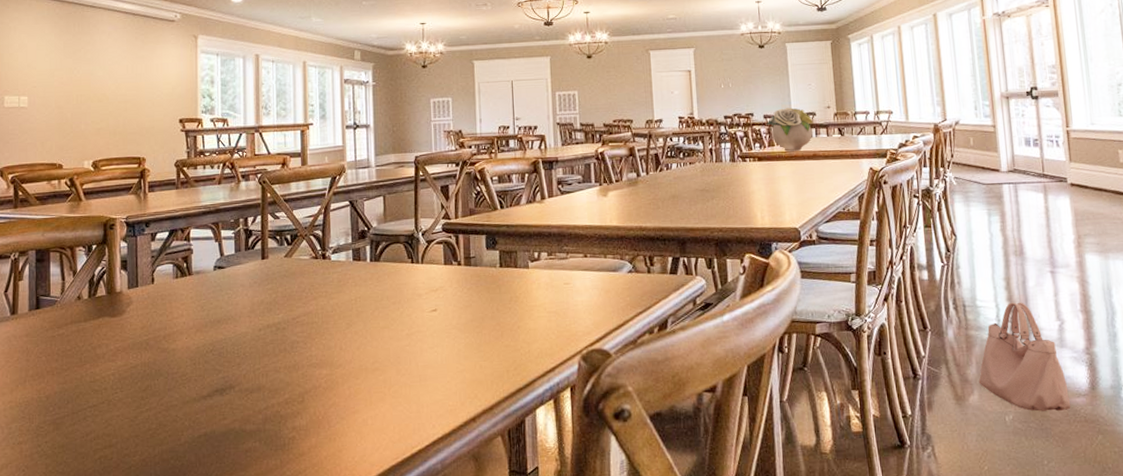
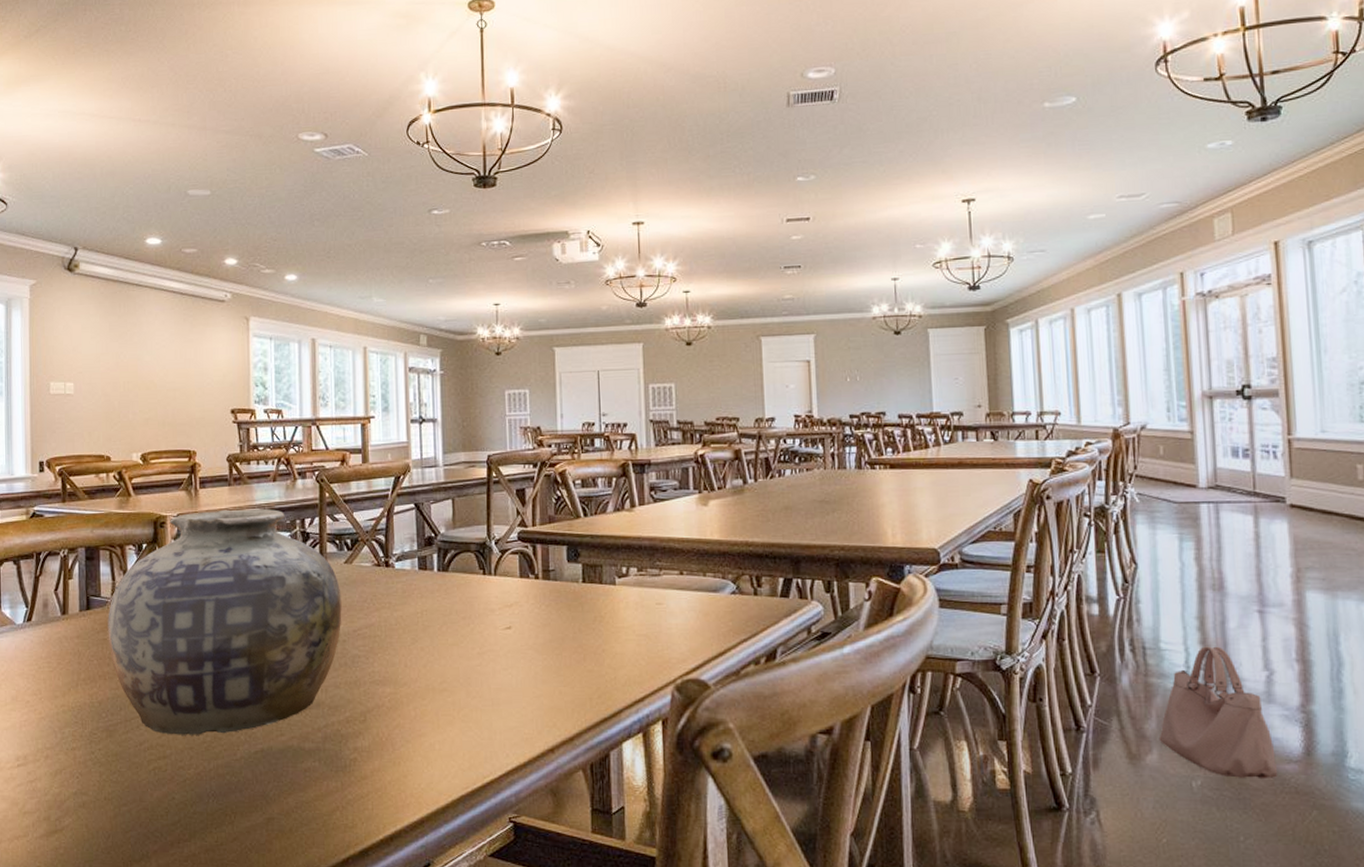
vase: none [57,209,282,424] -> present [108,509,342,735]
flower arrangement: present [766,108,814,152] -> none [900,406,960,458]

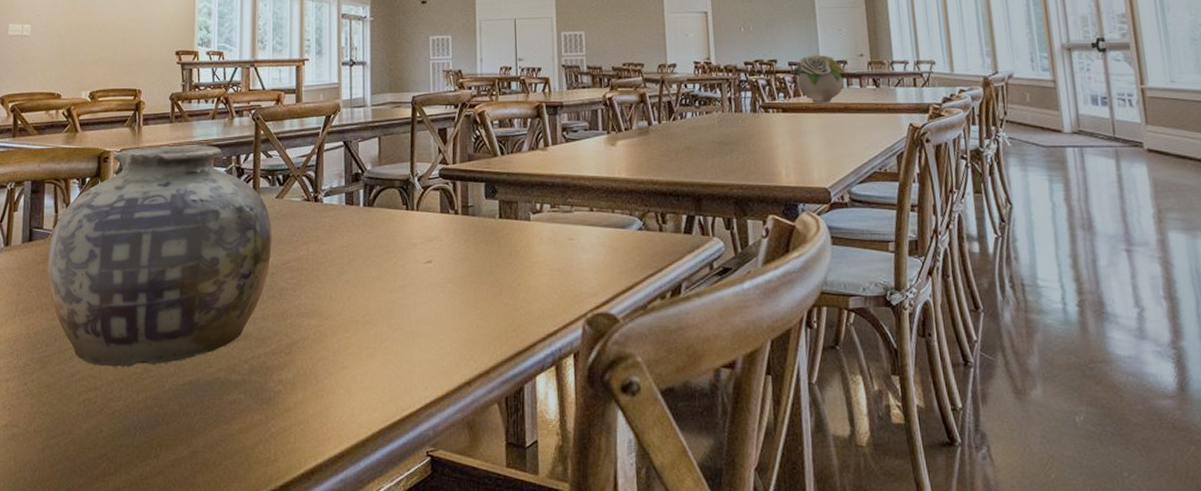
flower arrangement: none [900,406,960,458] -> present [791,55,845,103]
handbag: present [1158,646,1278,778] -> none [1041,283,1156,414]

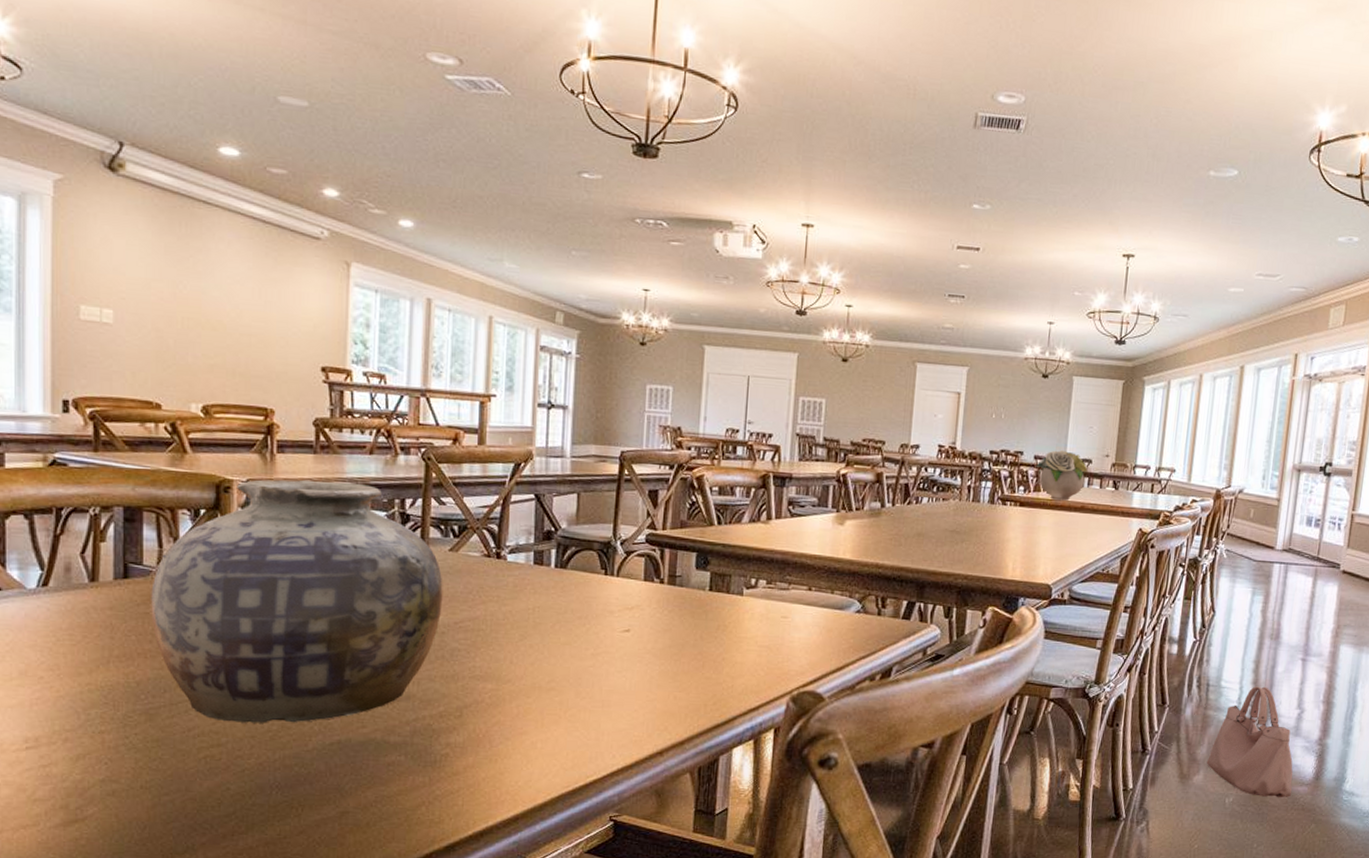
handbag: none [1041,283,1156,414] -> present [1206,686,1293,797]

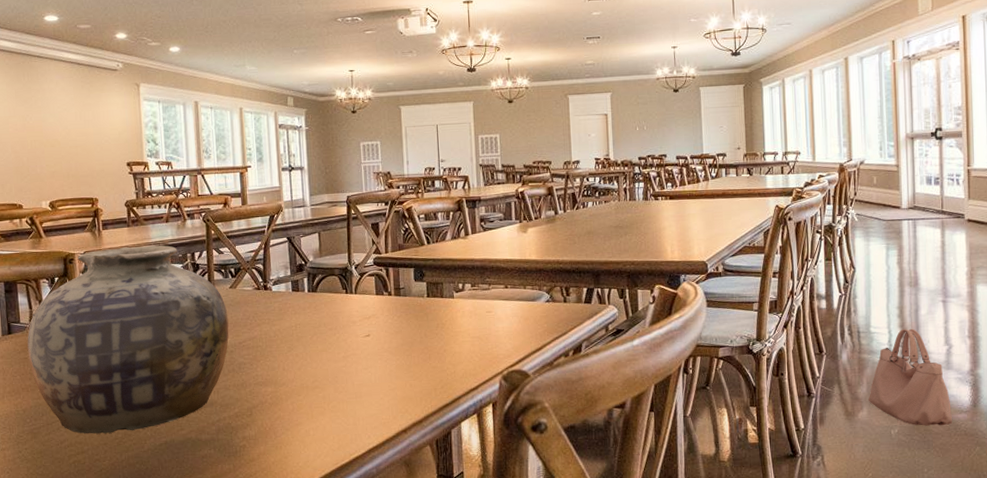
flower arrangement: present [1035,450,1088,501] -> none [678,149,724,190]

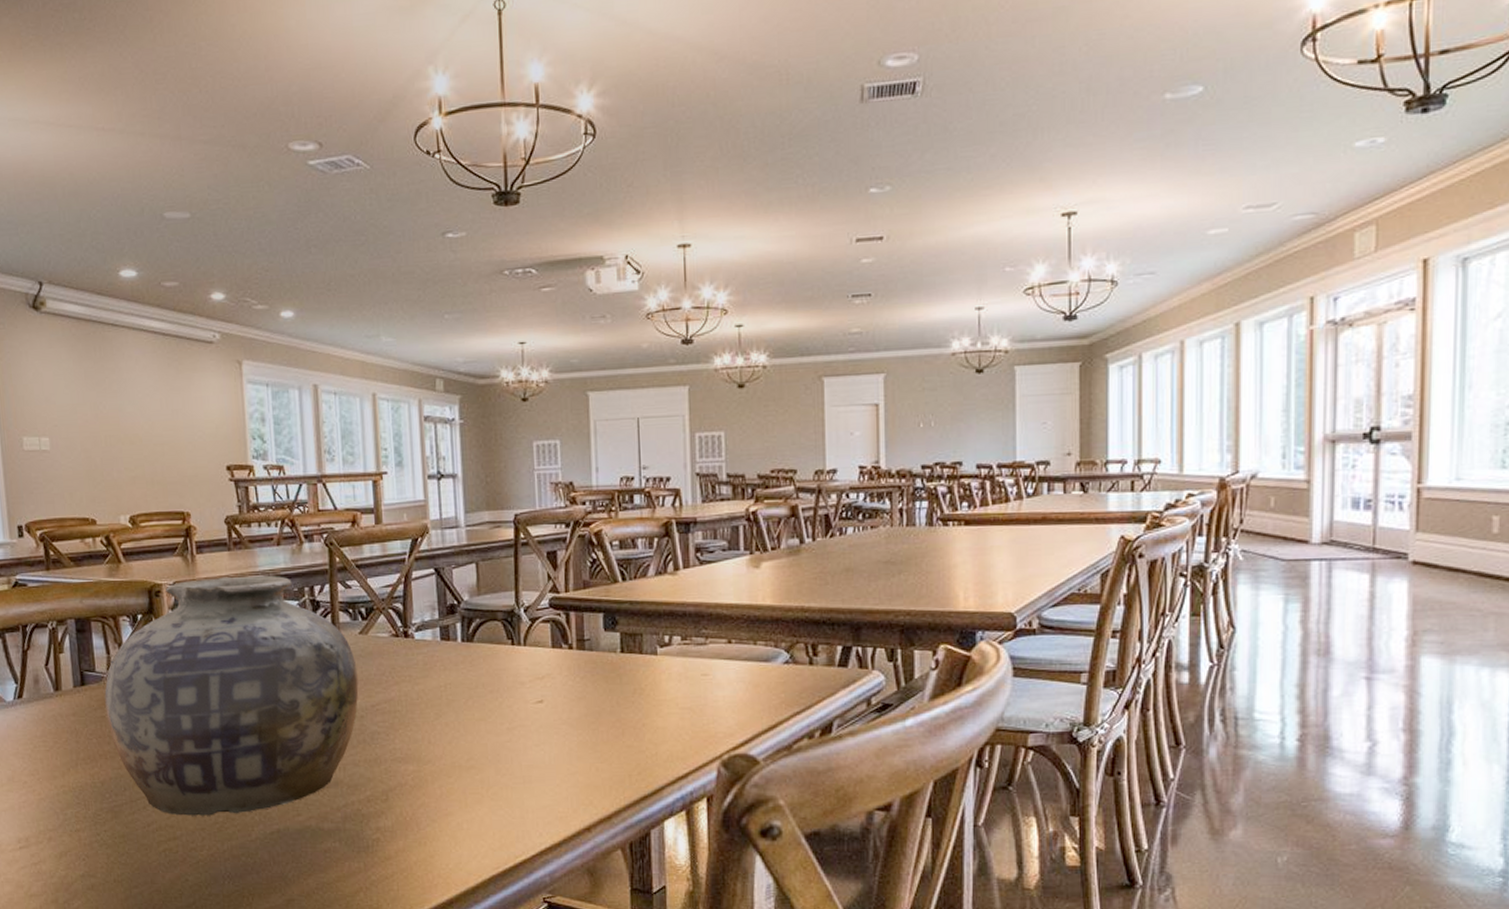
handbag: present [868,328,953,426] -> none [1245,715,1372,853]

